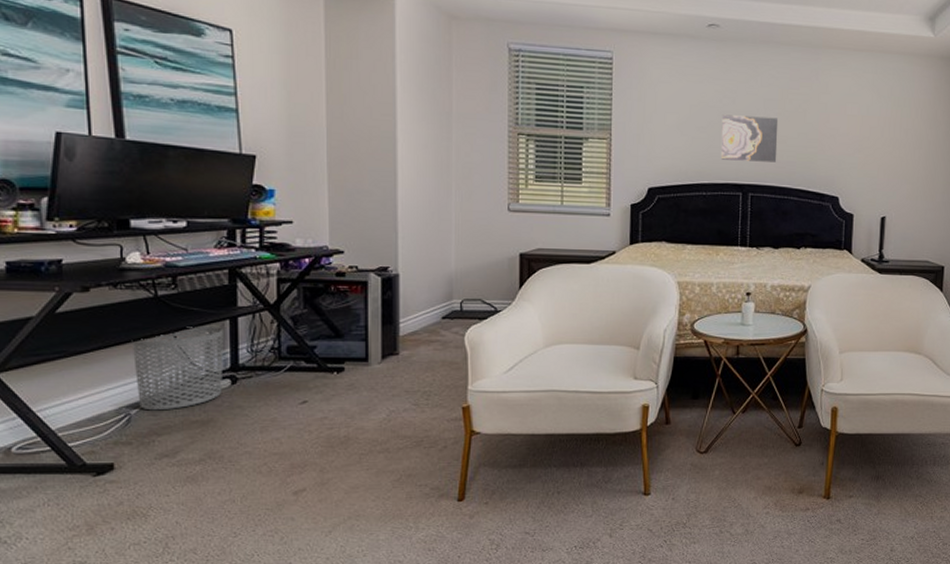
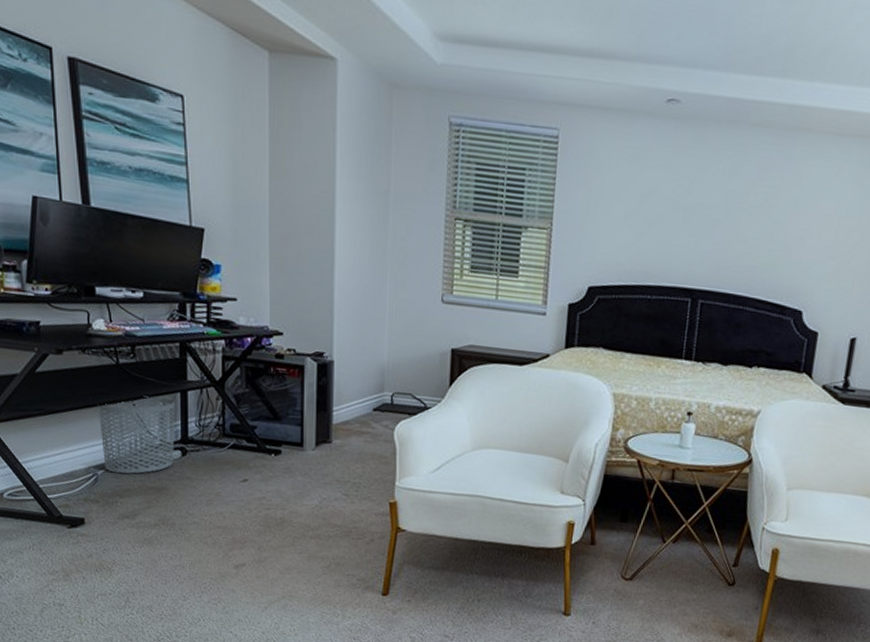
wall art: present [720,114,779,162] -> none [670,207,740,266]

